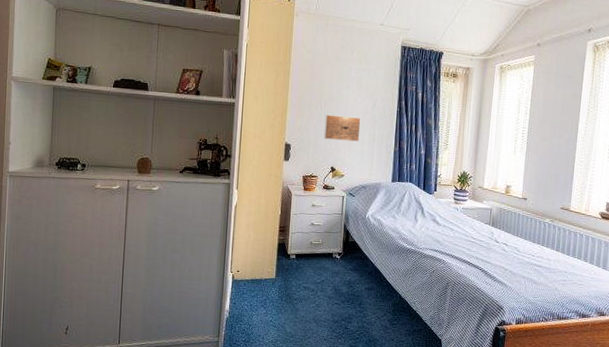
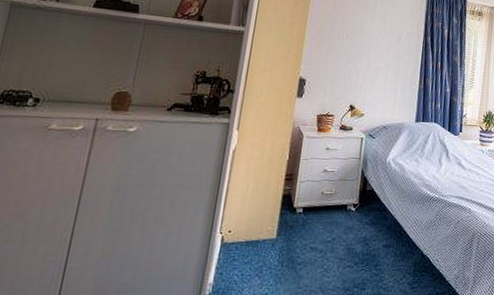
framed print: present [323,114,361,142] -> none [343,48,385,78]

